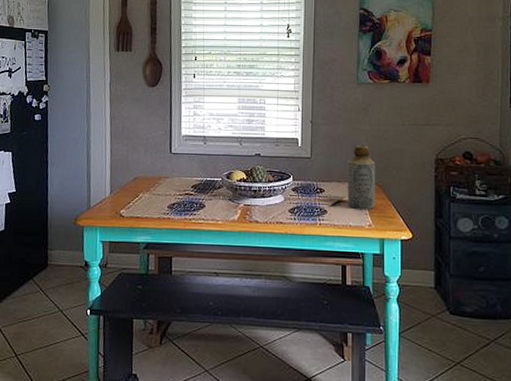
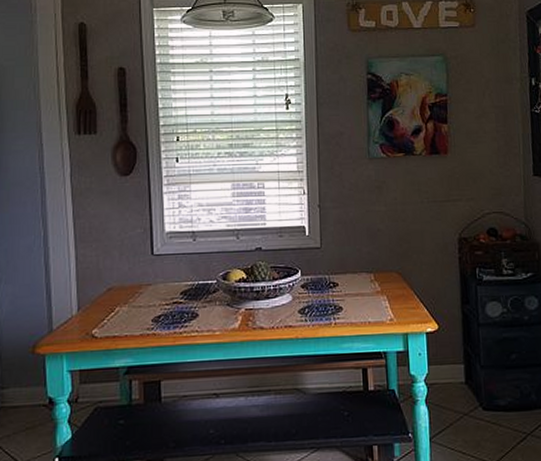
bottle: present [347,145,375,210] -> none [363,228,396,303]

